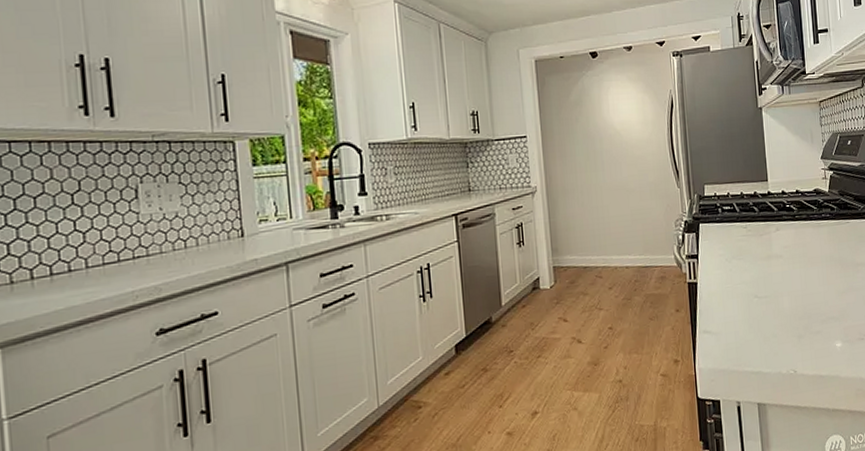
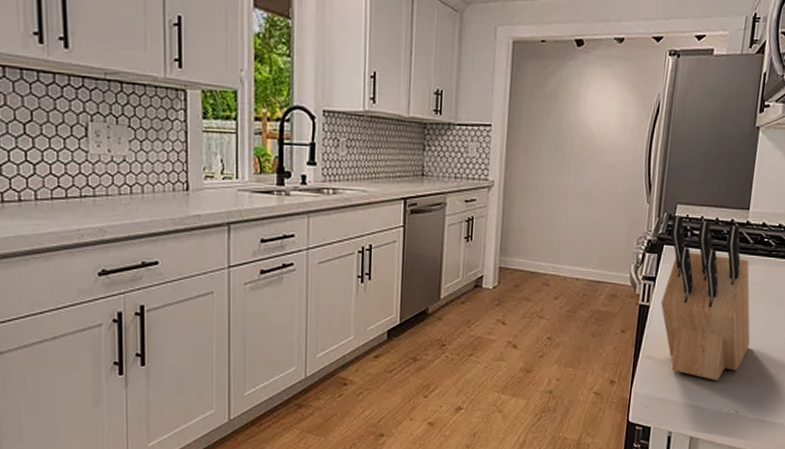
knife block: none [703,196,793,345] -> present [661,217,750,380]

